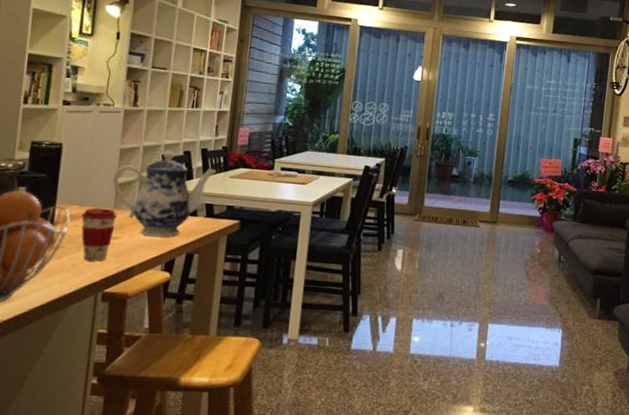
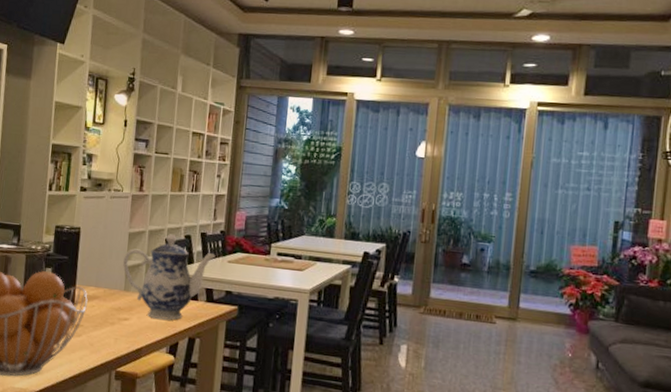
coffee cup: present [80,207,117,262] -> none [96,289,127,341]

